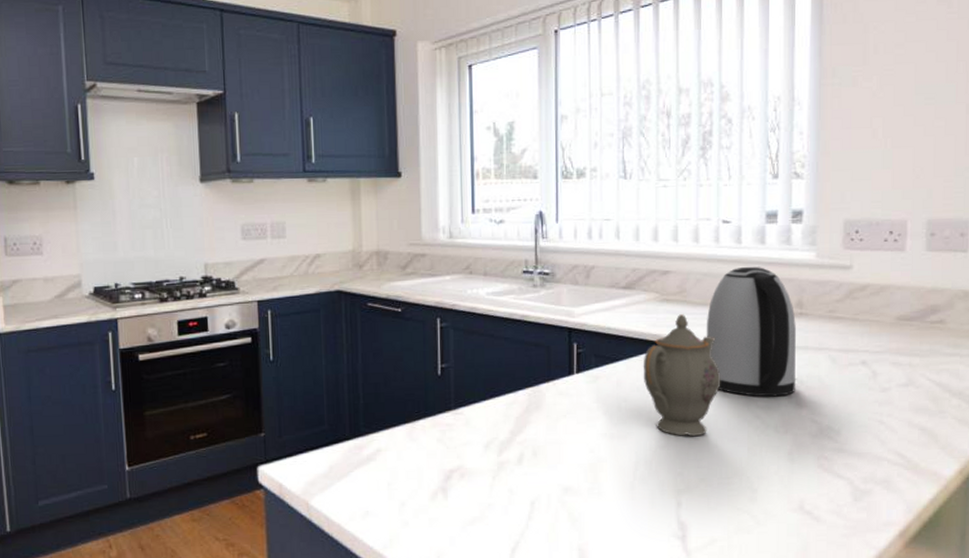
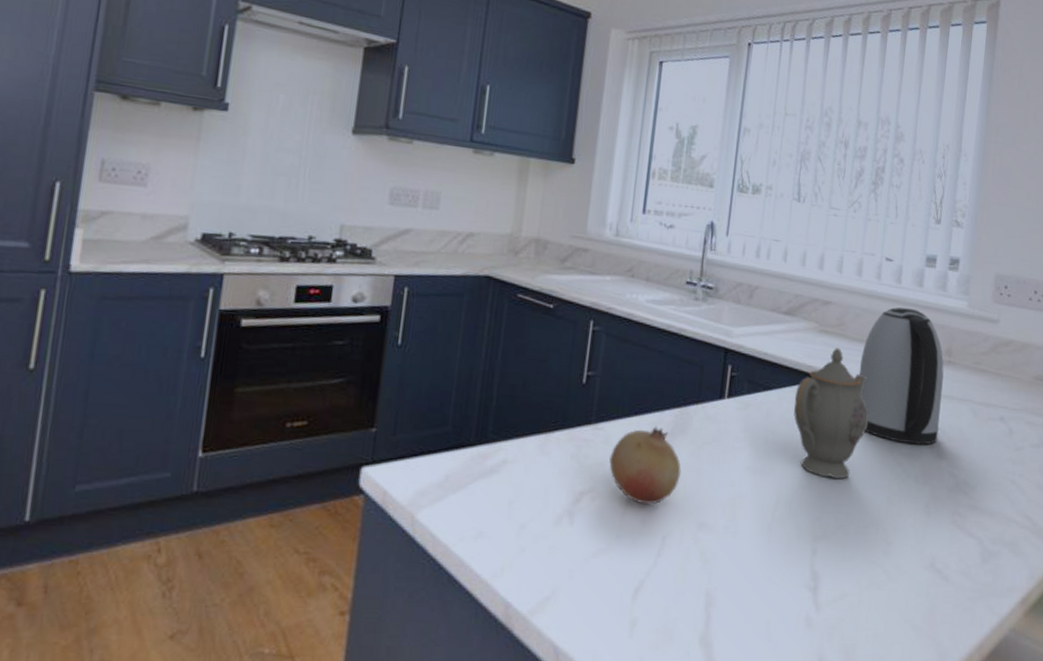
fruit: none [473,406,541,476] -> present [609,426,681,505]

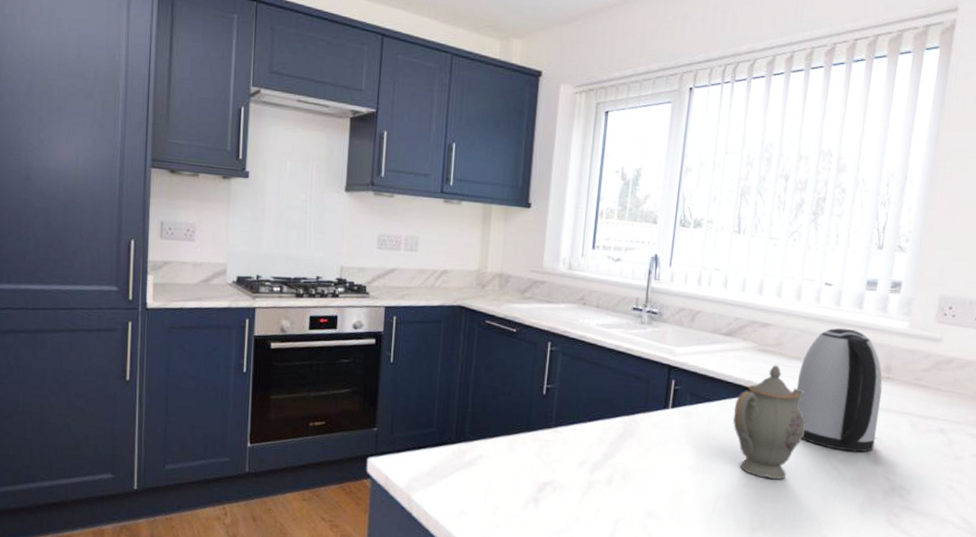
fruit: present [609,426,681,505] -> none [567,431,630,495]

